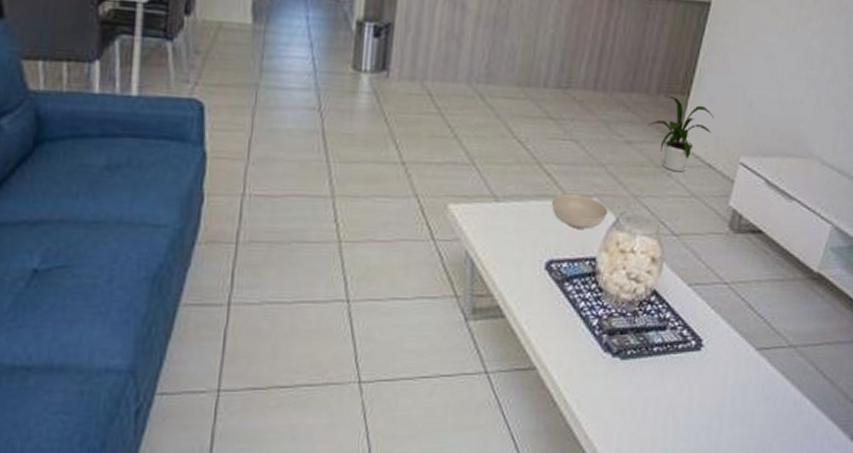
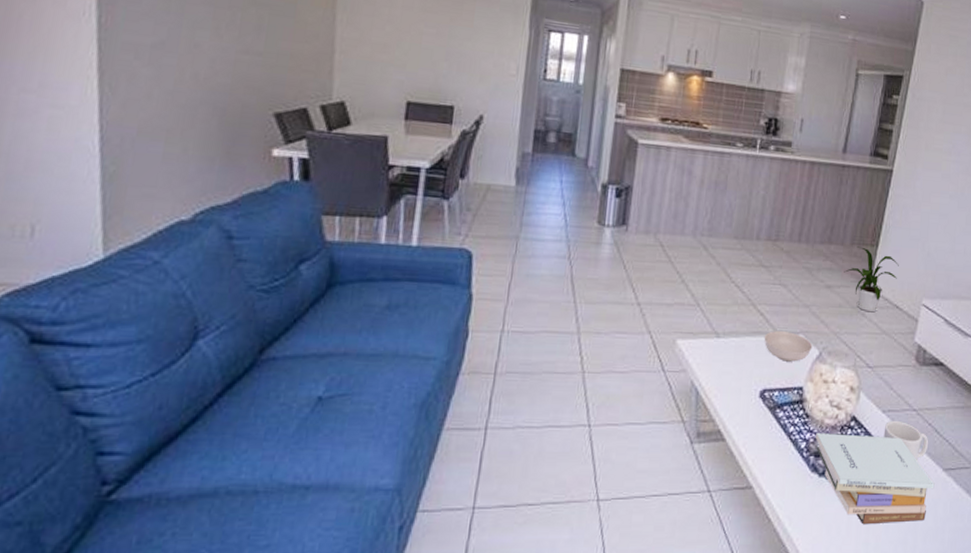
books: none [610,309,746,409] -> present [816,433,935,525]
mug: none [688,294,741,339] -> present [883,420,929,460]

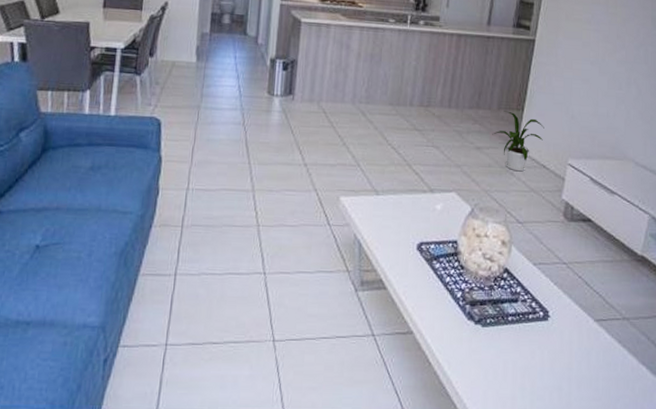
bowl: present [764,331,813,362] -> none [419,189,465,217]
books: present [816,433,935,525] -> none [471,284,587,371]
mug: present [883,420,929,460] -> none [535,272,580,311]

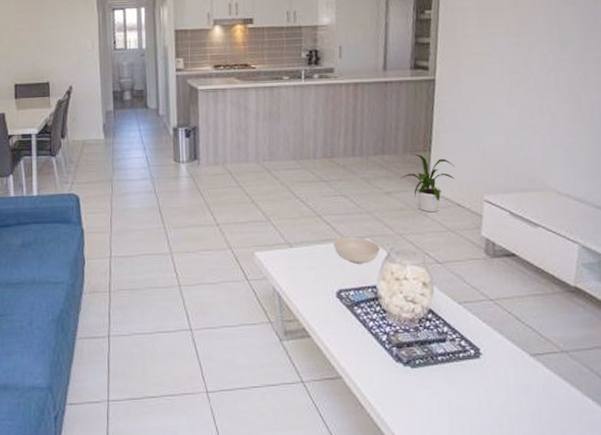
bowl: none [419,189,465,217] -> present [333,237,380,264]

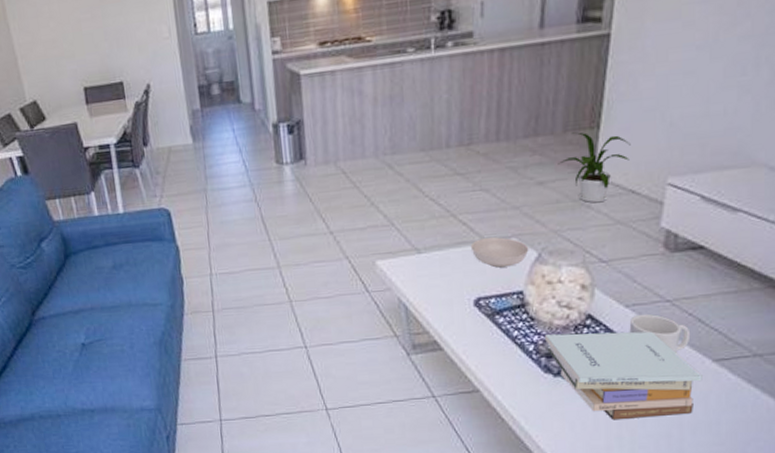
books: none [395,326,524,409] -> present [545,331,702,420]
mug: none [462,310,512,347] -> present [629,314,691,353]

